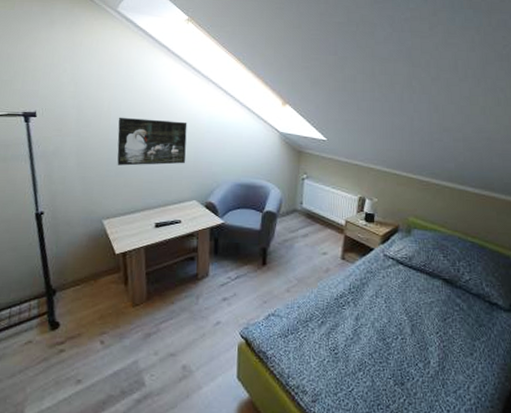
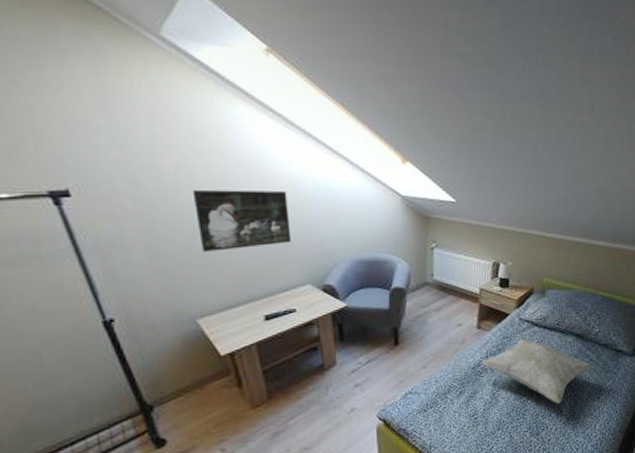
decorative pillow: none [343,275,466,353] -> present [480,338,595,404]

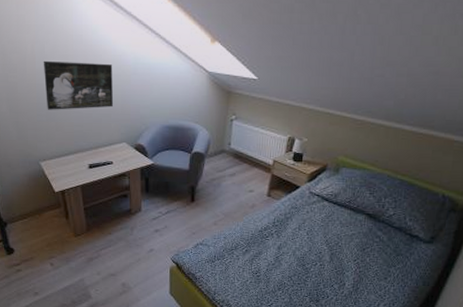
decorative pillow: present [480,338,595,404] -> none [267,210,385,277]

